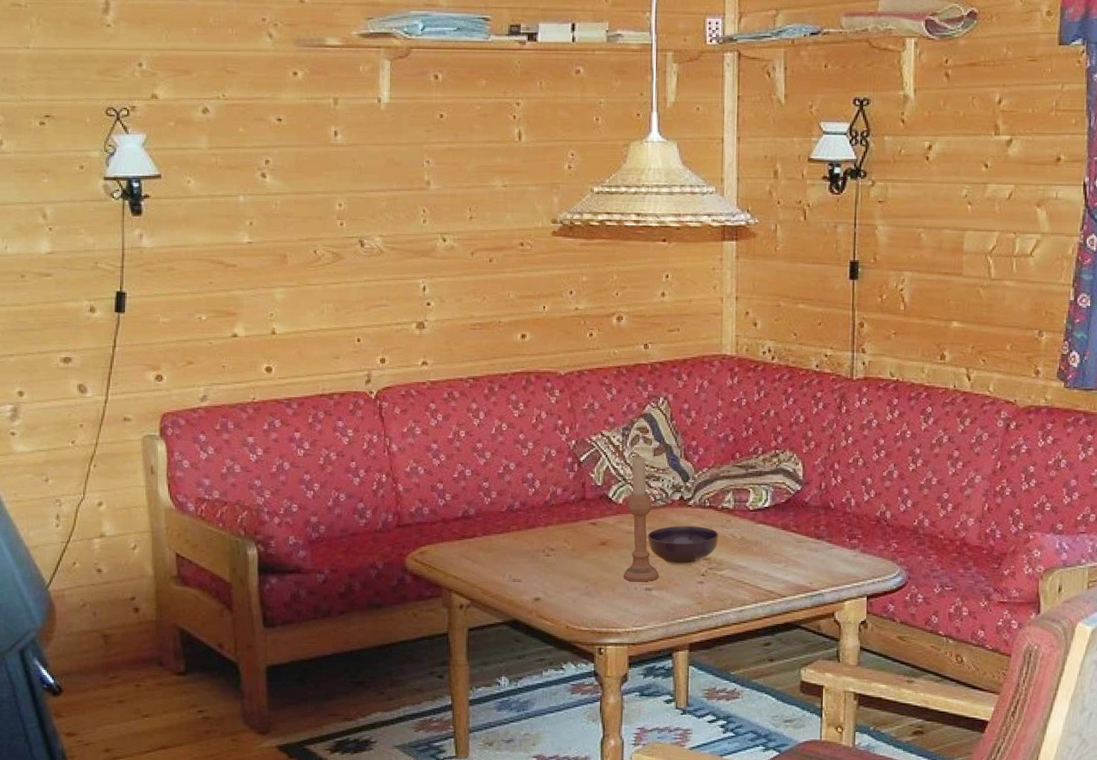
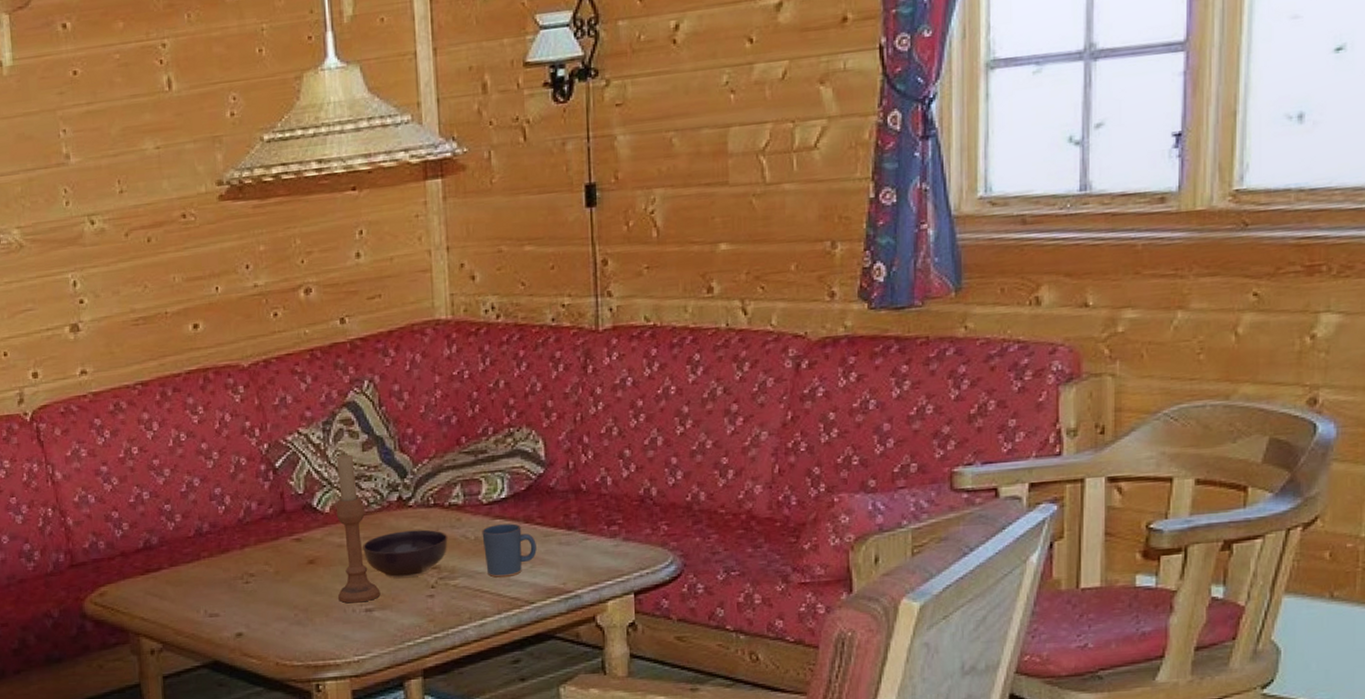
mug: none [747,528,791,573] -> present [482,523,537,578]

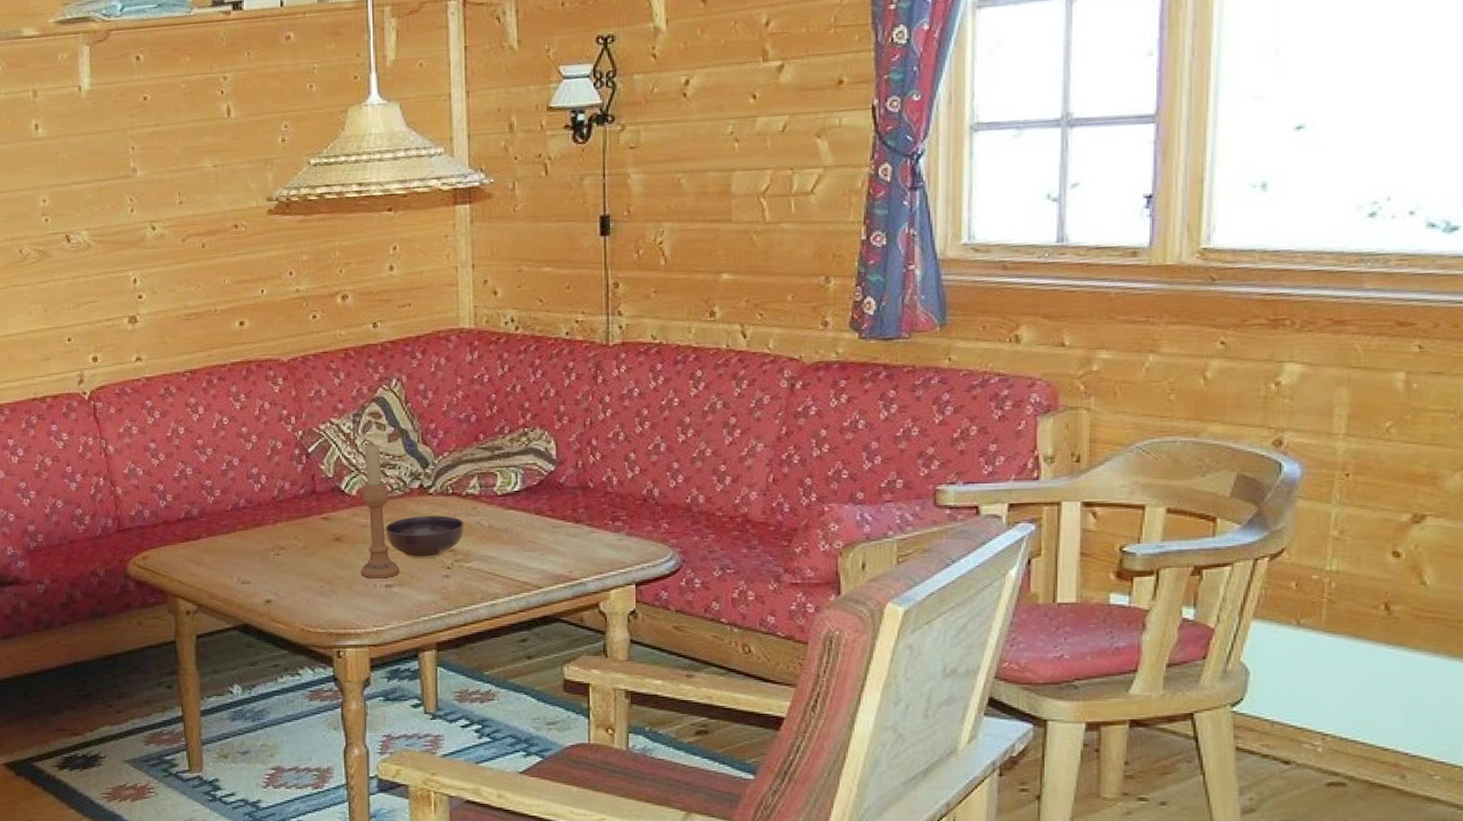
mug: present [482,523,537,578] -> none [496,514,546,563]

